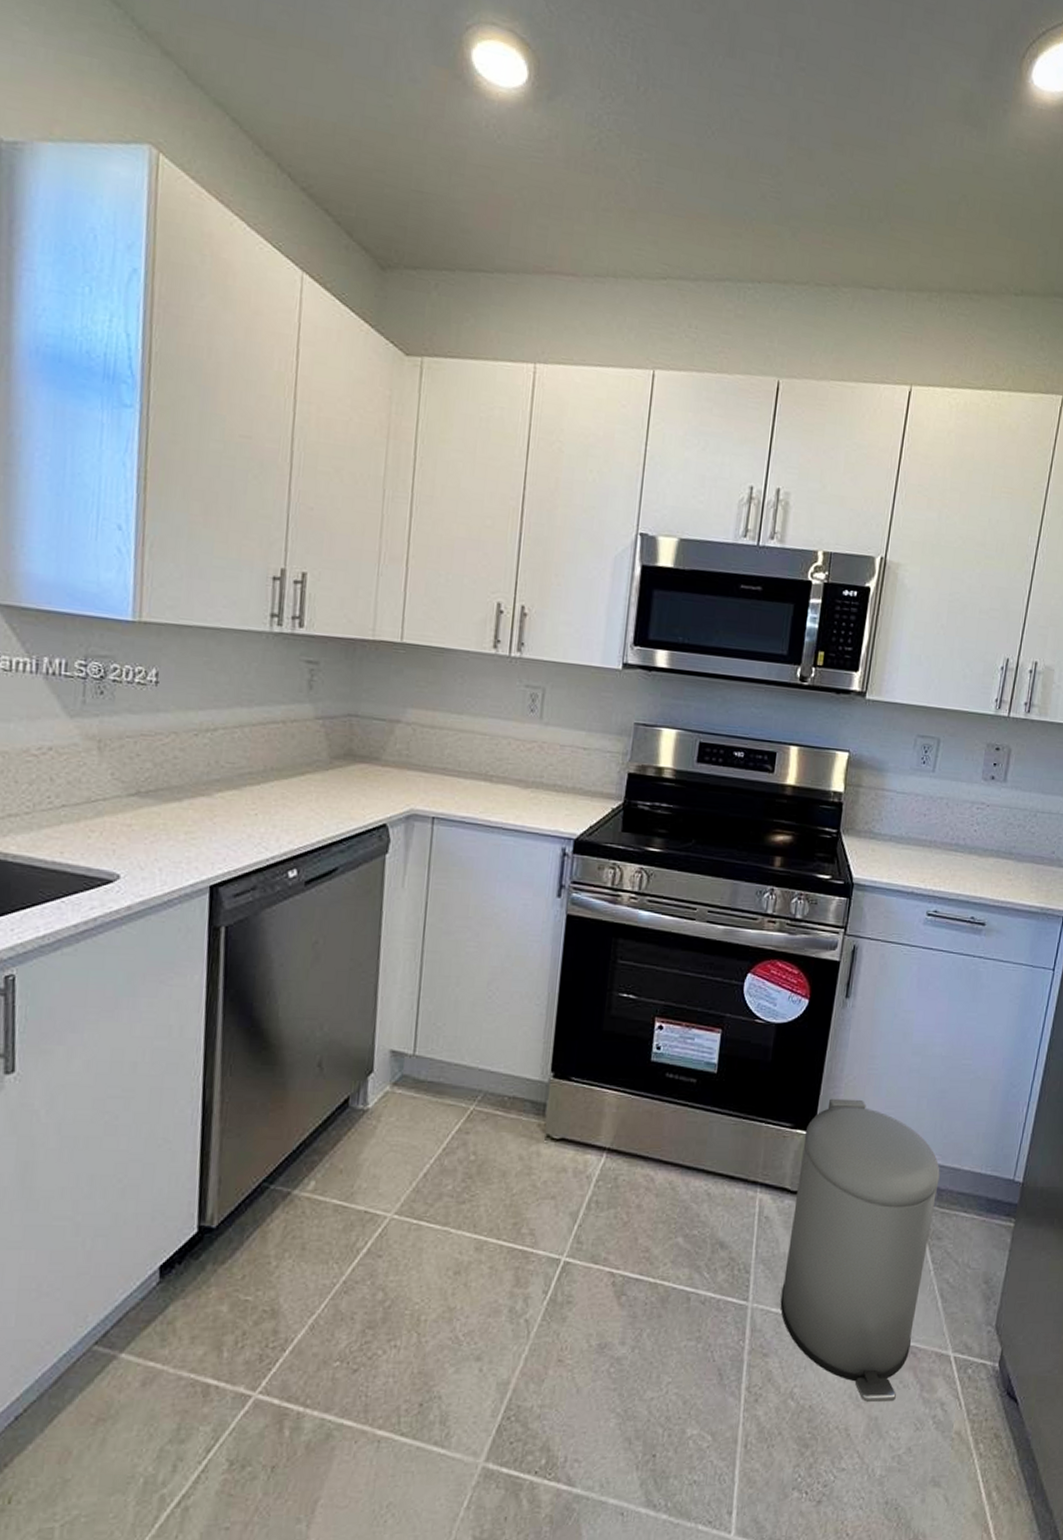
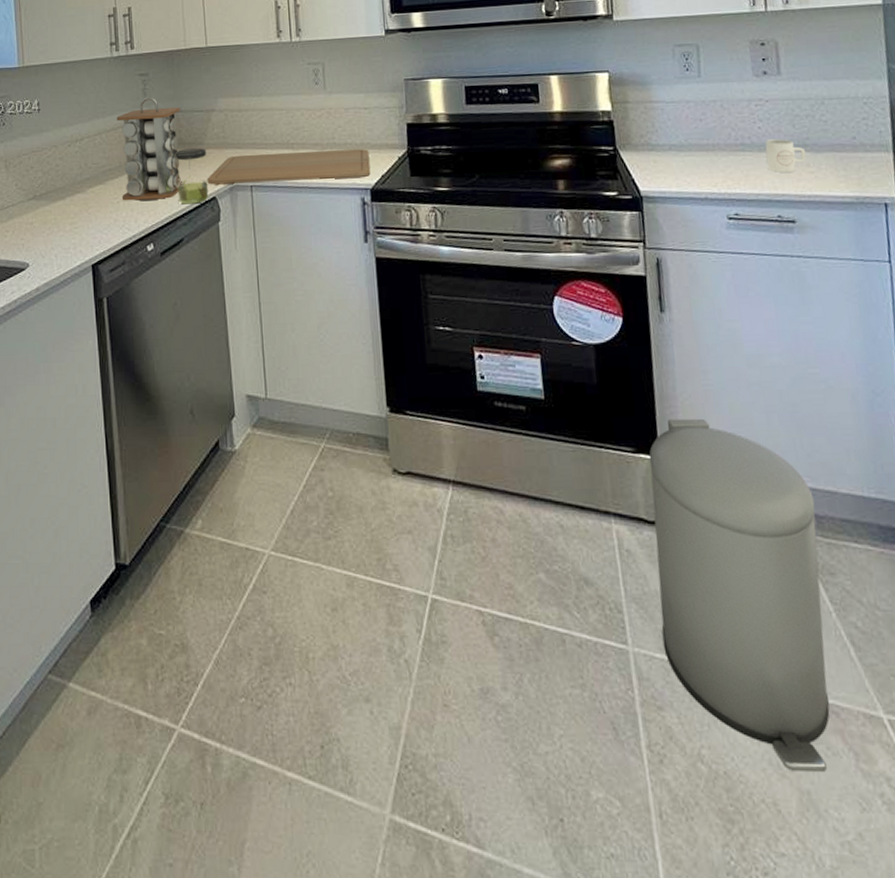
spice rack: none [261,691,356,819] -> present [116,97,186,201]
jar: none [337,762,383,829] -> present [175,148,209,204]
chopping board: none [378,779,580,825] -> present [207,149,371,185]
mug: none [973,843,1009,877] -> present [764,139,806,173]

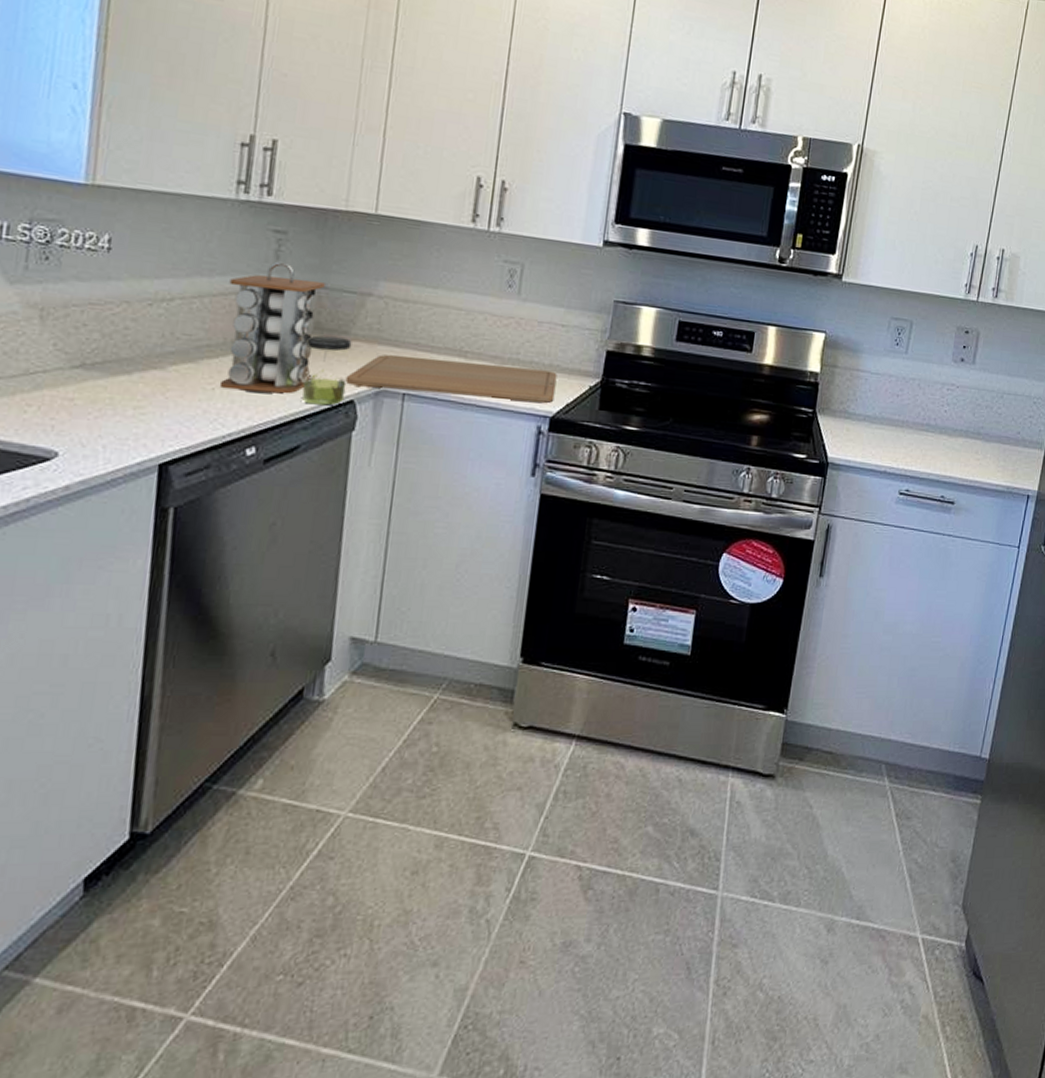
pedal bin: present [649,418,830,772] -> none [750,679,910,989]
mug: present [764,139,806,173] -> none [943,423,977,457]

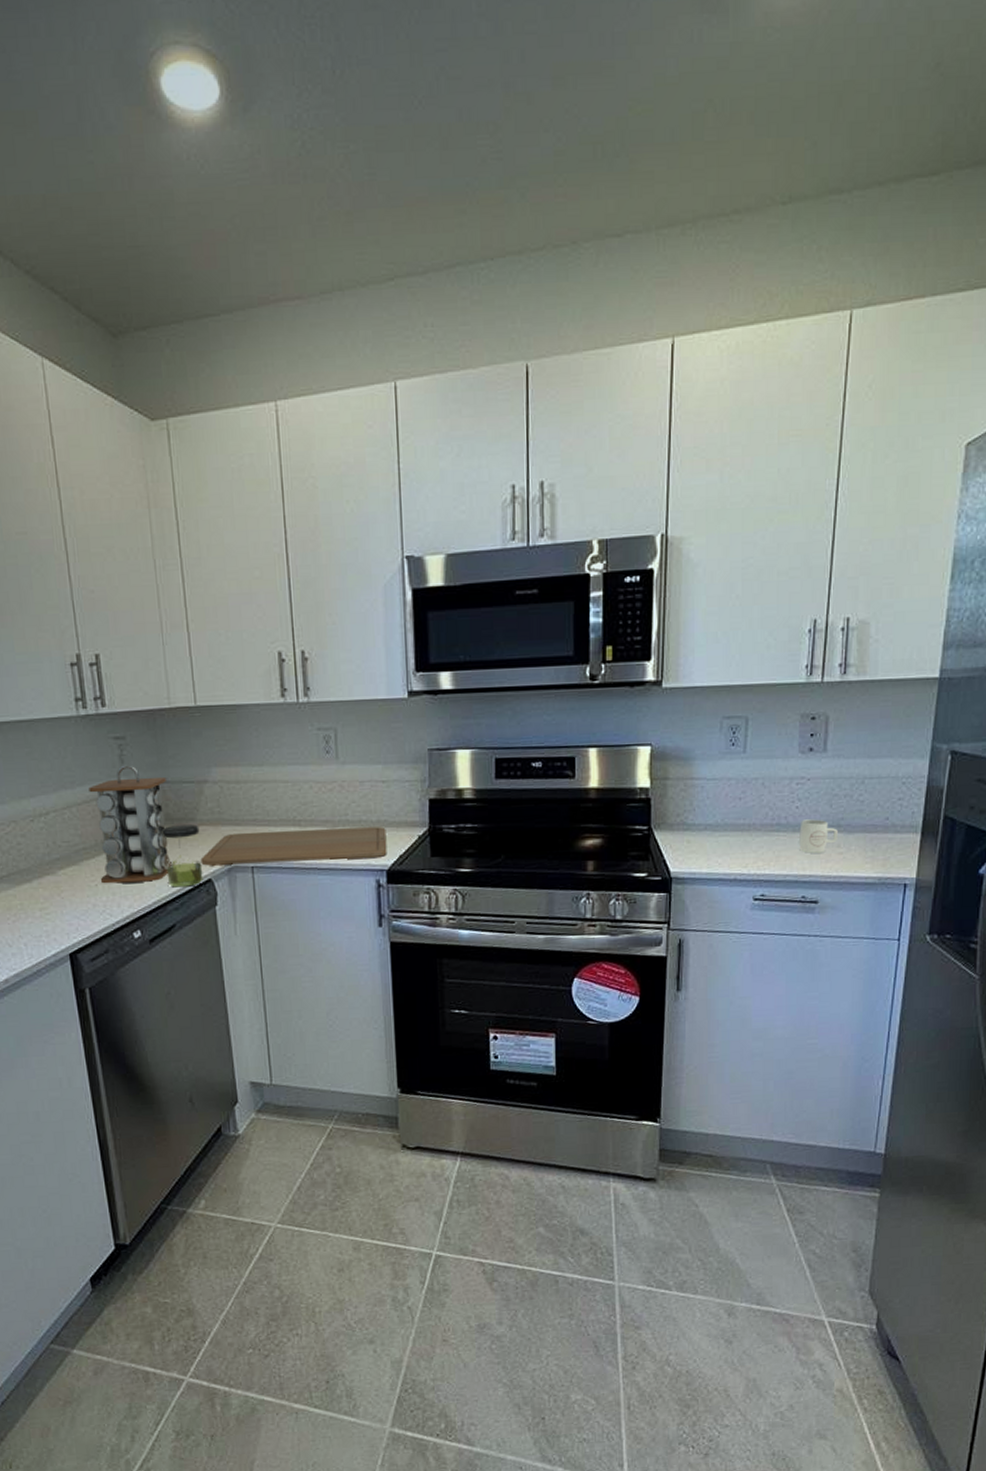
mug: none [943,423,977,457] -> present [799,819,838,853]

